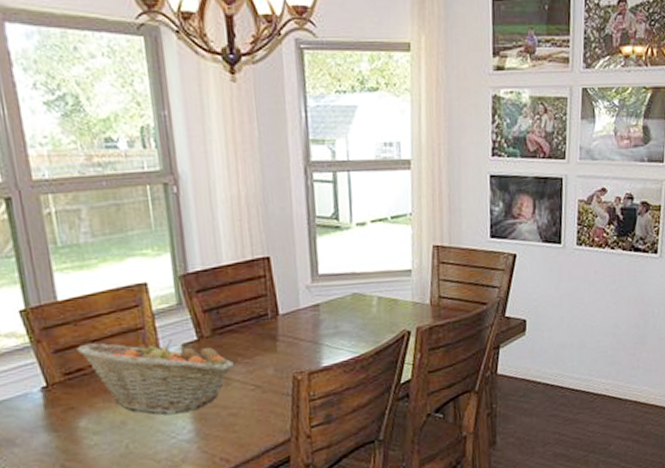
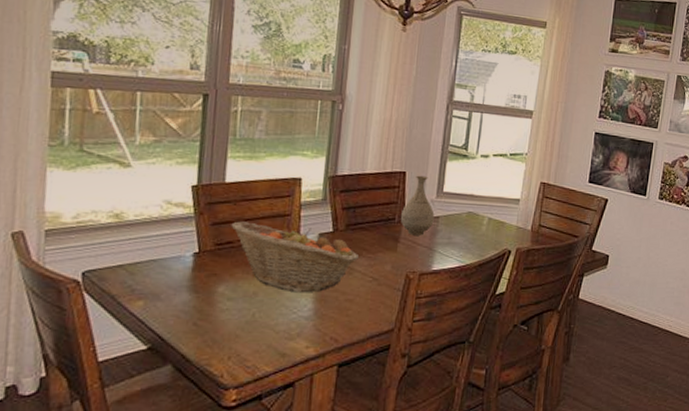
vase: none [273,258,314,331] -> present [400,175,435,236]

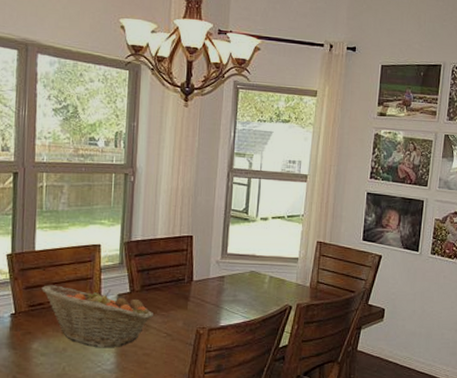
vase: present [400,175,435,236] -> none [189,238,220,294]

